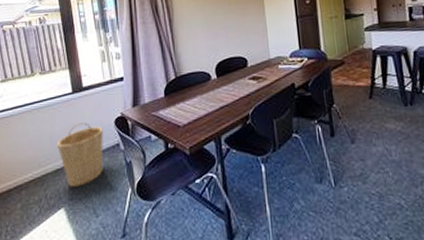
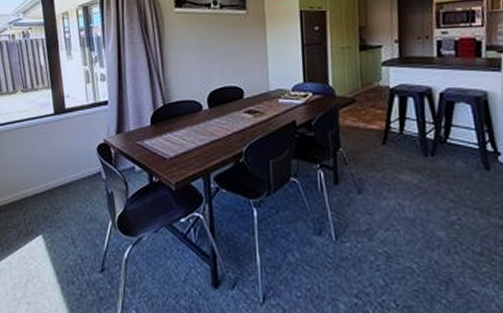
basket: present [56,123,103,187] -> none [36,147,85,214]

